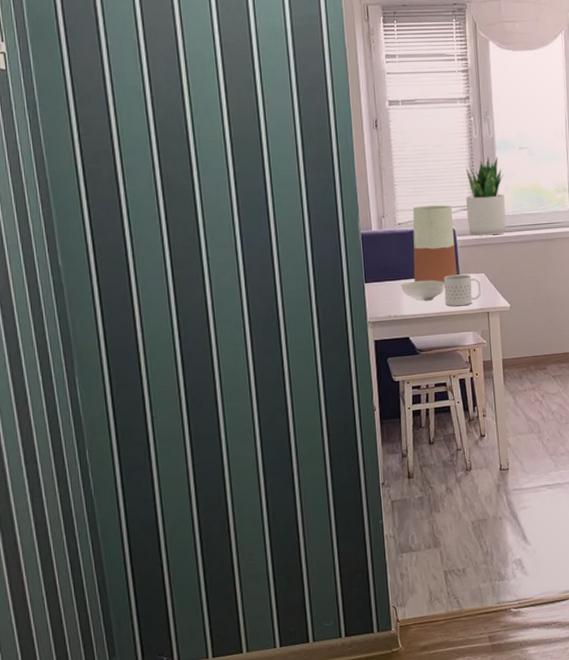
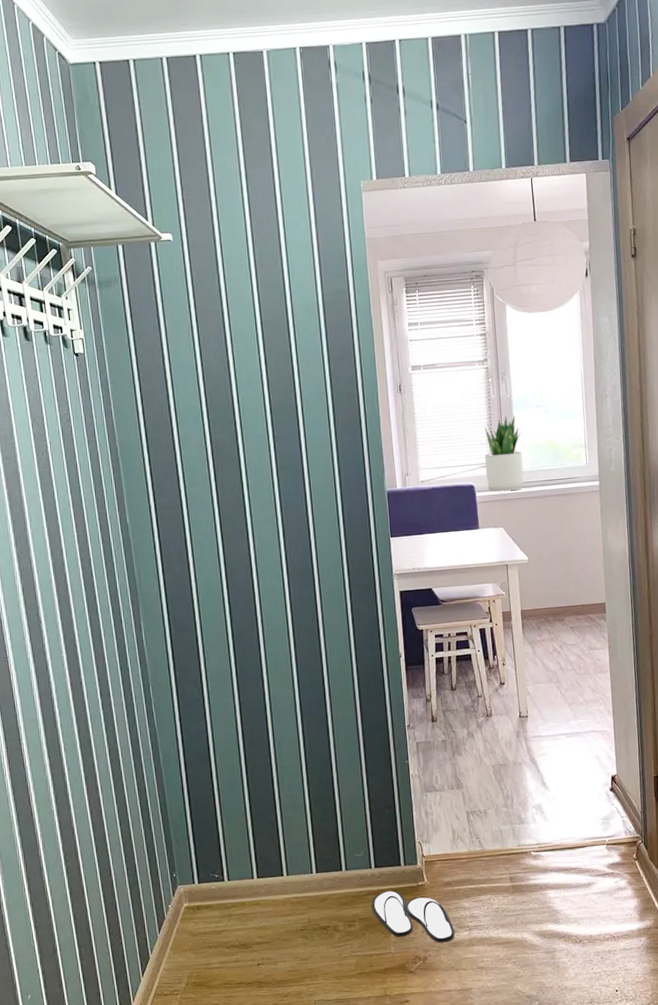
bowl: present [401,280,445,302] -> none [424,534,465,555]
vase: present [412,205,457,283] -> none [434,463,477,537]
mug: present [443,274,481,307] -> none [464,528,500,560]

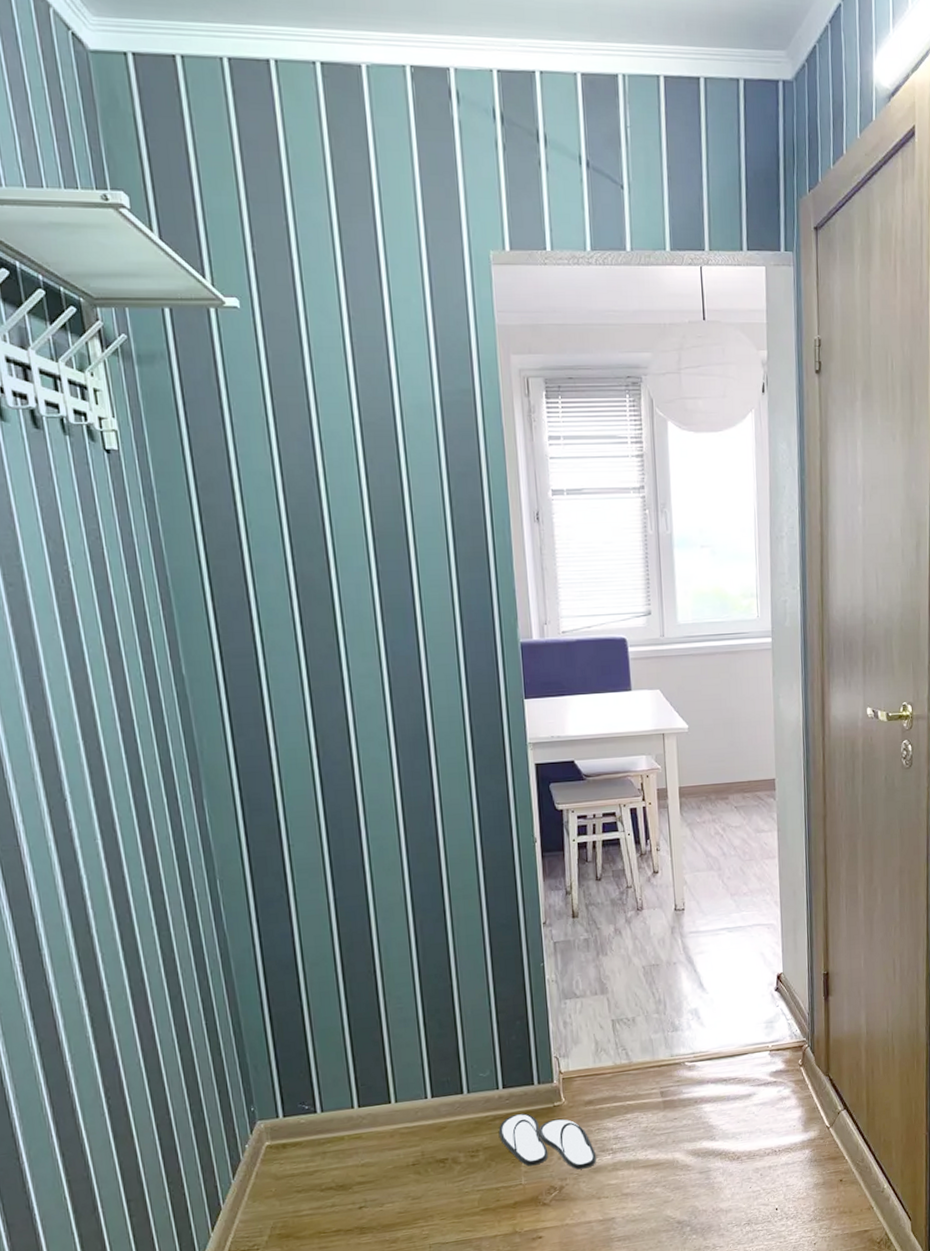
planter: present [485,415,524,492] -> none [639,555,685,647]

